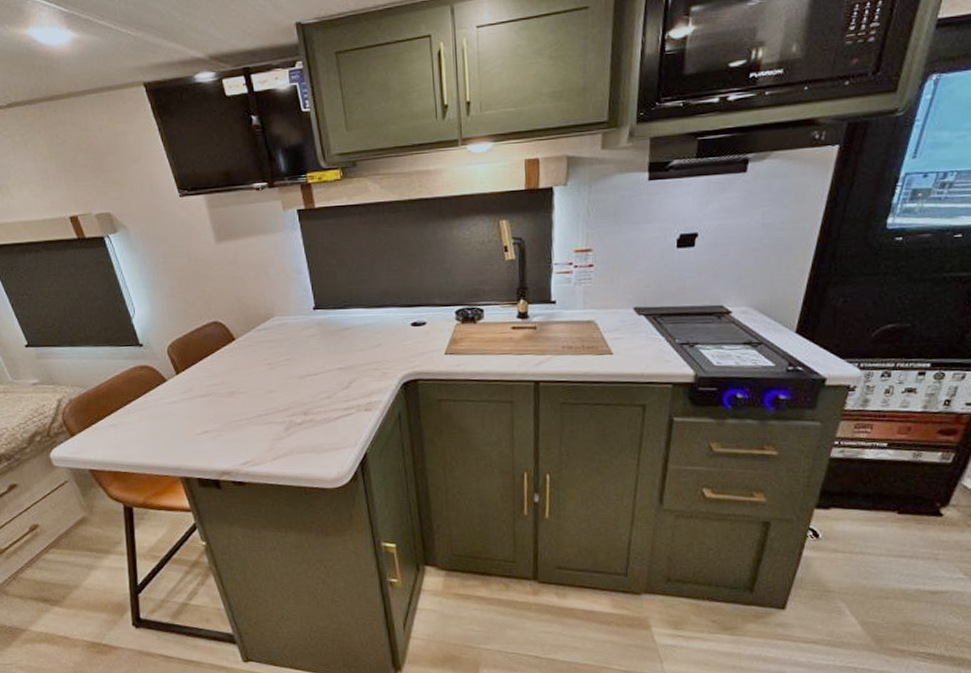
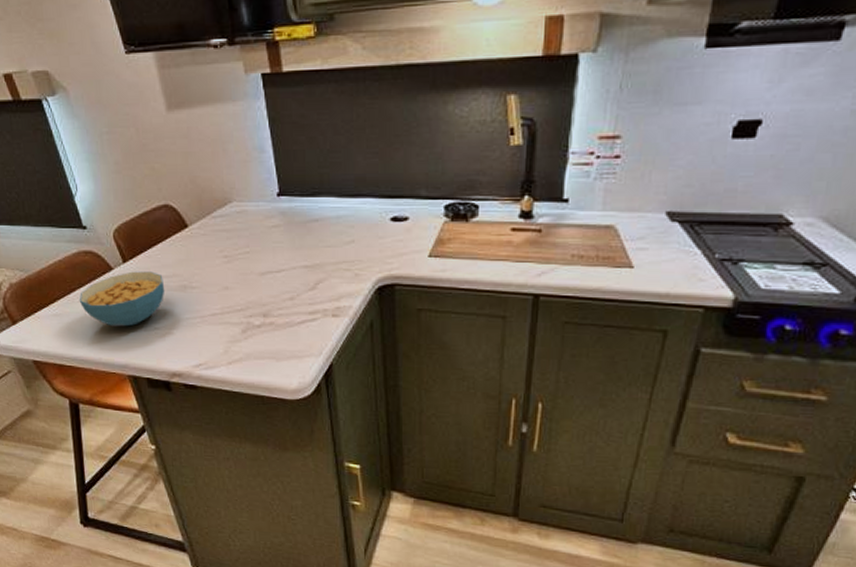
cereal bowl: none [134,381,215,433] -> present [79,271,165,327]

